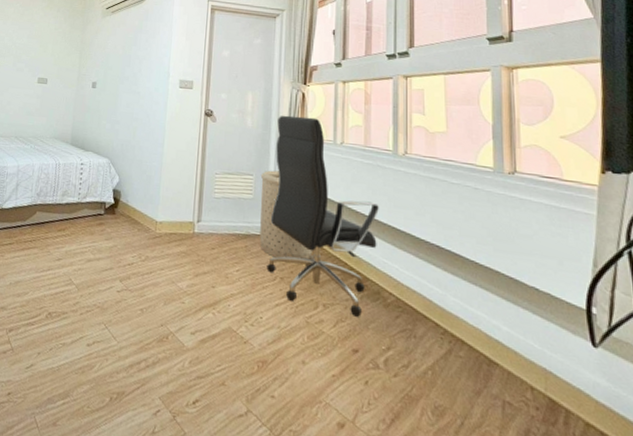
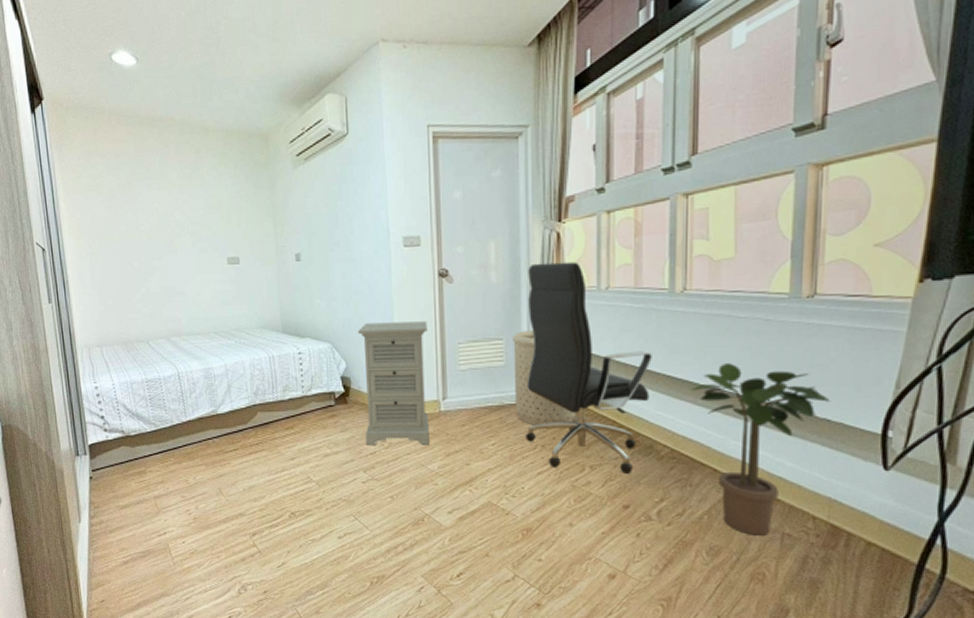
nightstand: none [126,146,191,263] -> present [357,321,429,445]
potted plant: none [414,222,538,401] -> present [692,363,832,535]

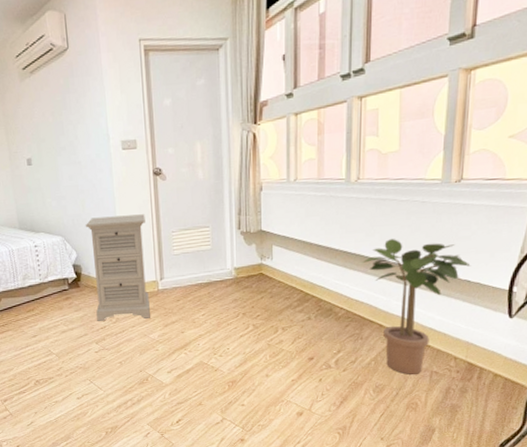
laundry basket: present [511,330,576,426] -> none [216,218,270,298]
office chair: present [525,261,653,474] -> none [229,158,333,332]

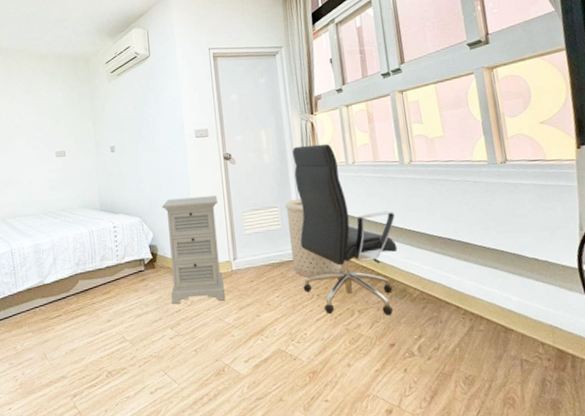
laundry basket: none [216,218,270,298] -> present [284,199,342,278]
office chair: none [229,158,333,332] -> present [292,143,398,315]
potted plant: present [363,239,472,375] -> none [429,217,536,363]

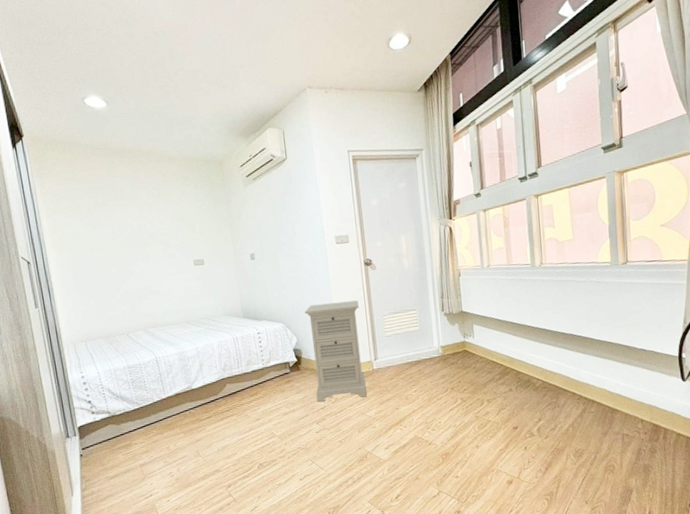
laundry basket: present [284,199,342,278] -> none [422,301,474,374]
office chair: present [292,143,398,315] -> none [431,248,525,404]

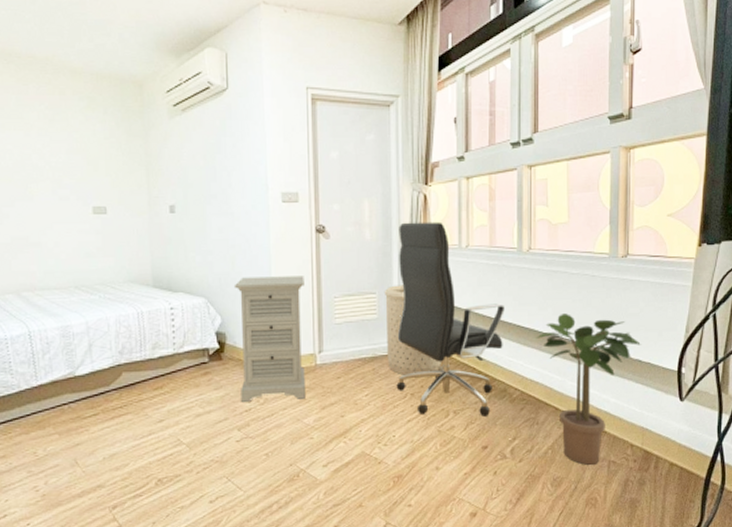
laundry basket: none [422,301,474,374] -> present [384,285,441,375]
office chair: none [431,248,525,404] -> present [396,221,506,416]
potted plant: none [553,315,645,439] -> present [537,314,642,465]

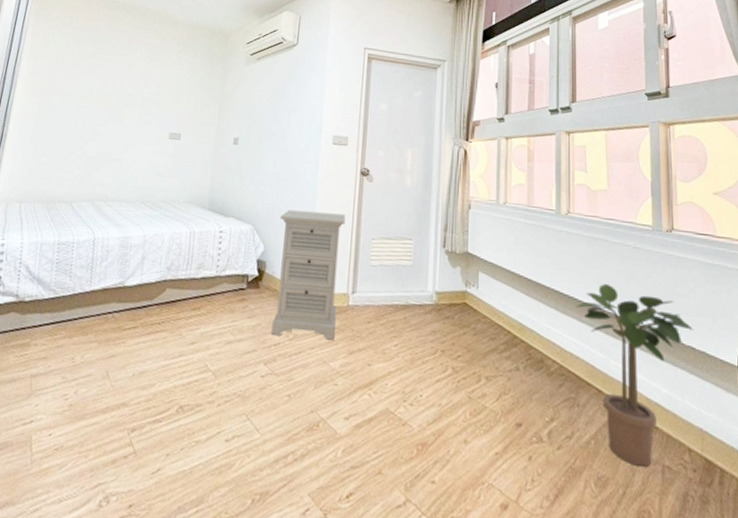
laundry basket: present [384,285,441,375] -> none [419,233,475,330]
office chair: present [396,221,506,416] -> none [427,173,543,388]

